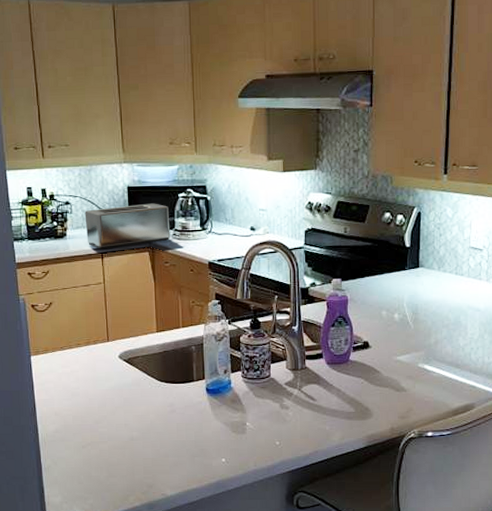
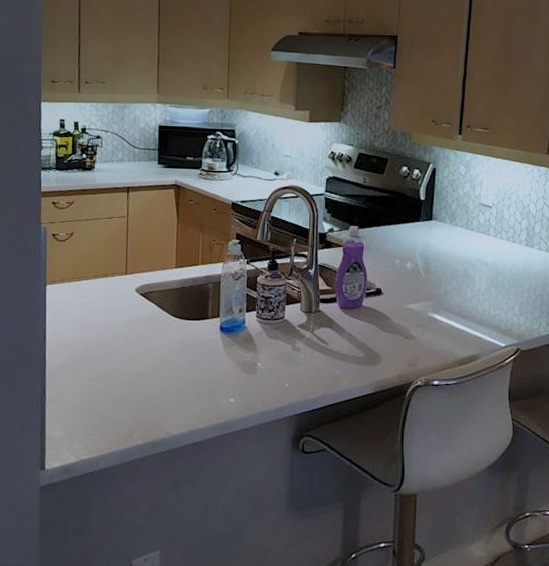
toaster: present [84,203,170,249] -> none [114,142,197,184]

